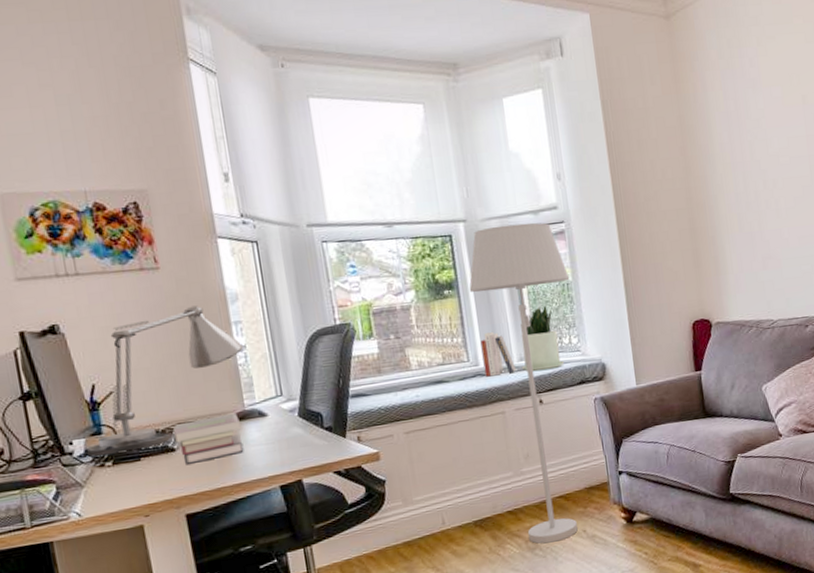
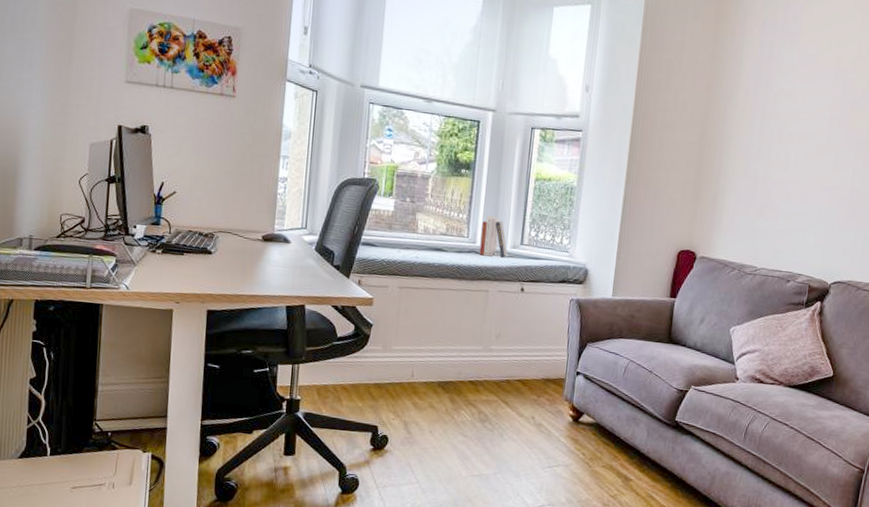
desk lamp: present [83,305,244,458] -> none [141,134,285,246]
books: present [173,412,243,464] -> none [213,231,268,270]
floor lamp: present [469,222,578,544] -> none [481,121,575,421]
planter: present [521,304,565,371] -> none [512,202,553,263]

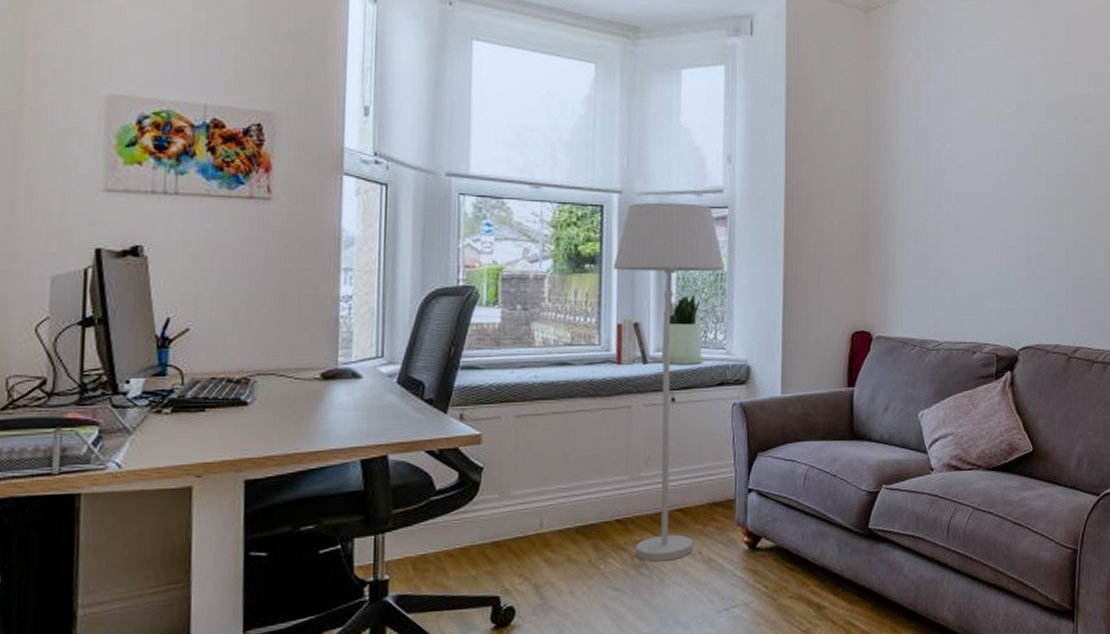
floor lamp: none [481,121,575,421] -> present [613,202,725,562]
planter: none [512,202,553,263] -> present [657,293,706,366]

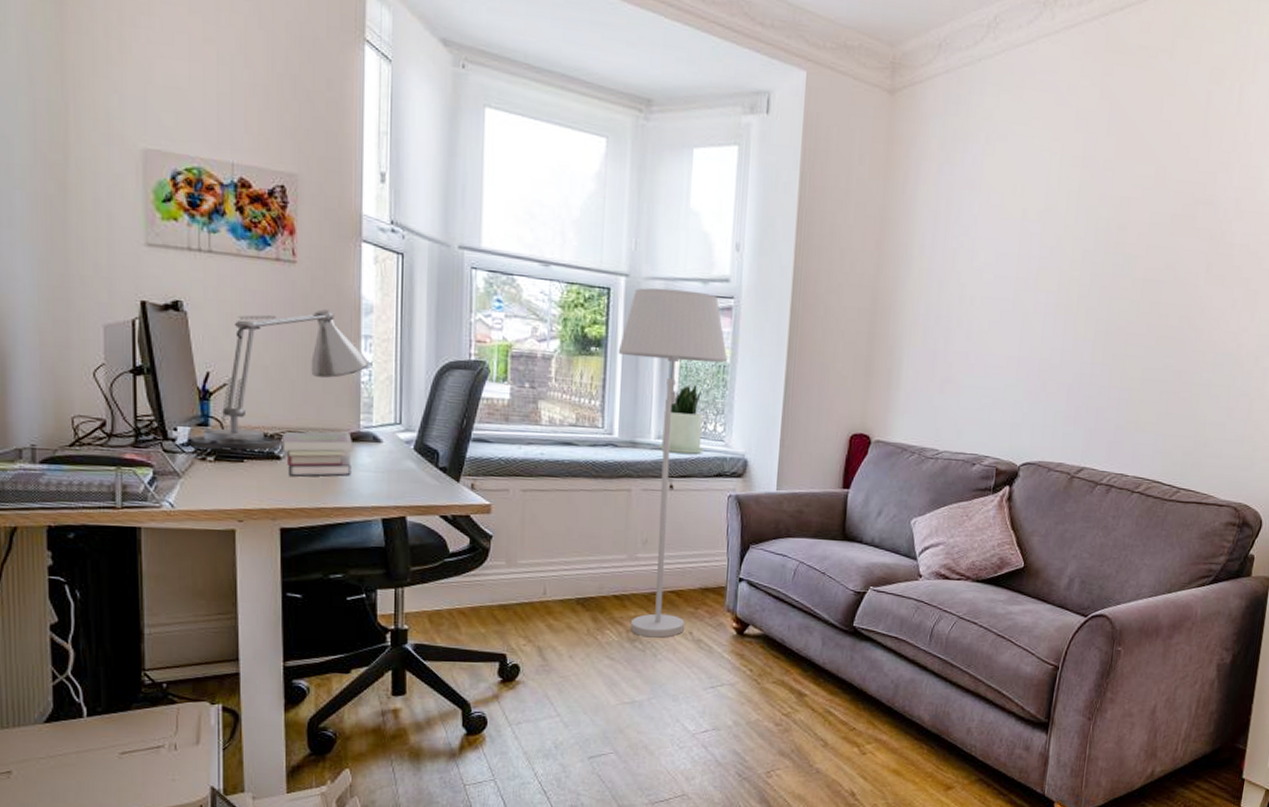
desk lamp: none [139,245,349,401] -> present [186,309,369,451]
books: none [248,370,329,422] -> present [281,431,352,477]
books: present [615,315,651,365] -> none [617,401,652,451]

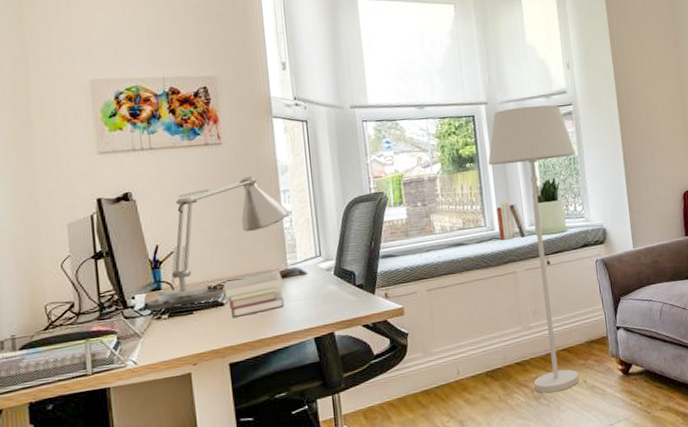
books: none [617,401,652,451] -> present [496,199,527,240]

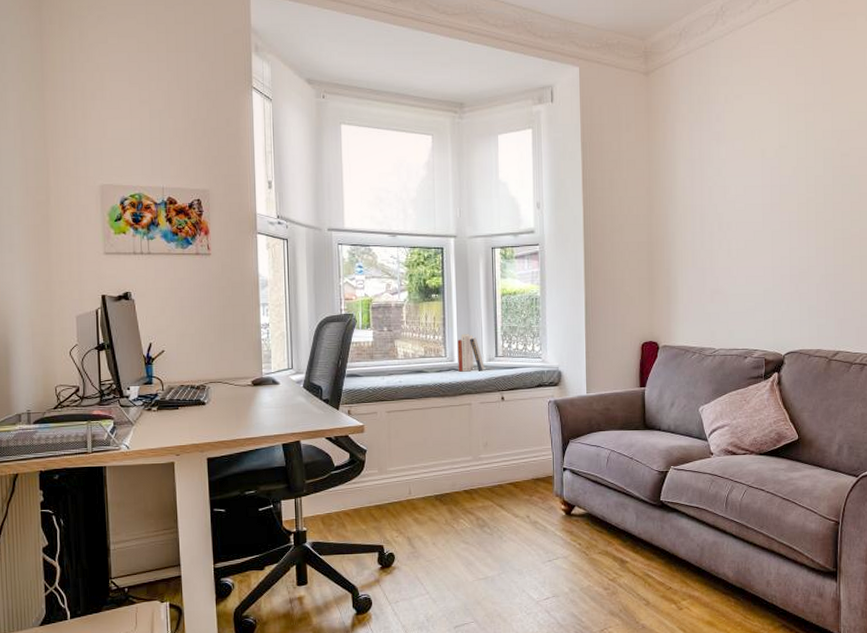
desk lamp: present [143,176,290,311] -> none [136,287,267,402]
books: present [223,271,283,318] -> none [205,378,257,417]
floor lamp: present [488,105,579,393] -> none [453,243,539,523]
planter: present [531,176,570,235] -> none [489,315,527,372]

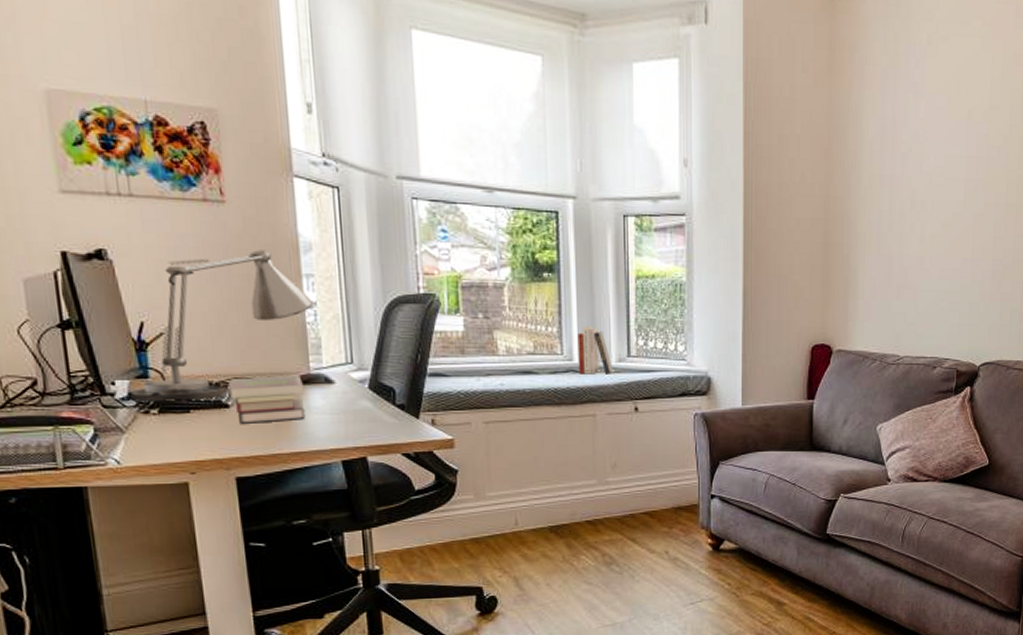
desk lamp: none [136,287,267,402] -> present [126,250,314,402]
books: none [205,378,257,417] -> present [228,375,304,424]

